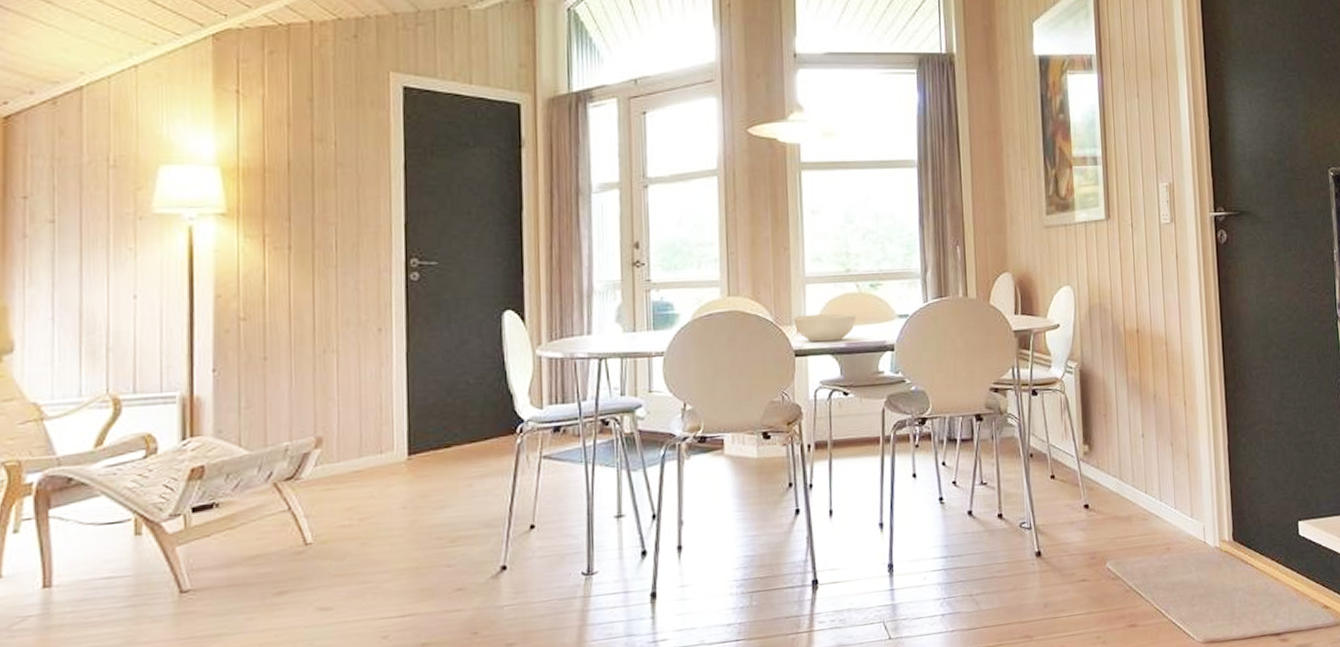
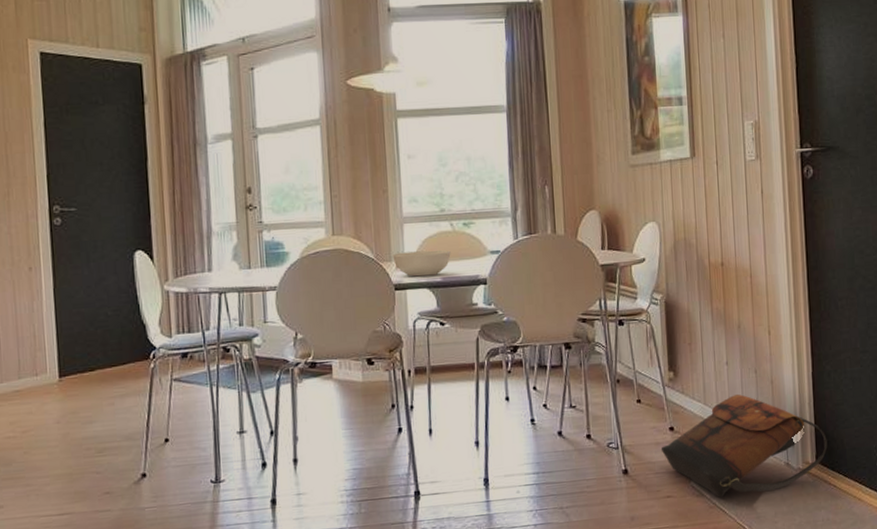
backpack: none [1075,469,1244,580] -> present [661,394,828,498]

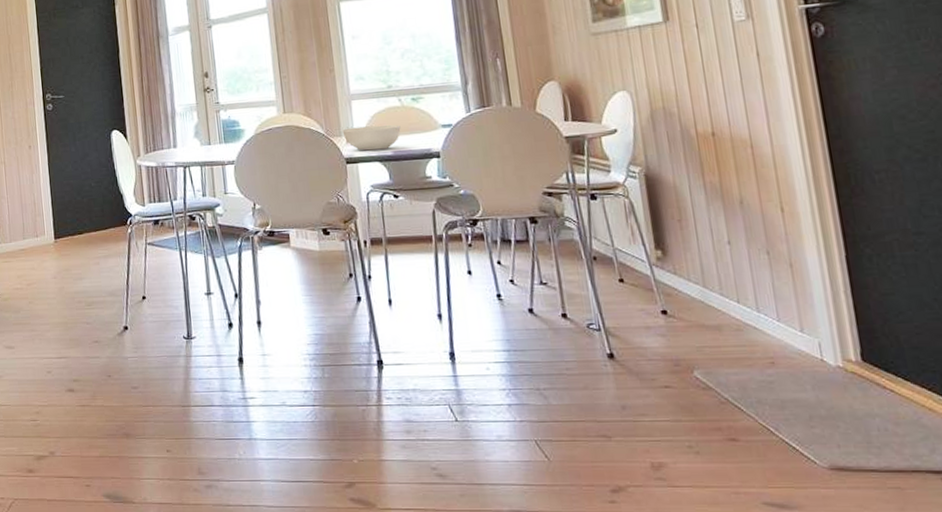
backpack: present [661,394,828,498] -> none [652,278,877,392]

